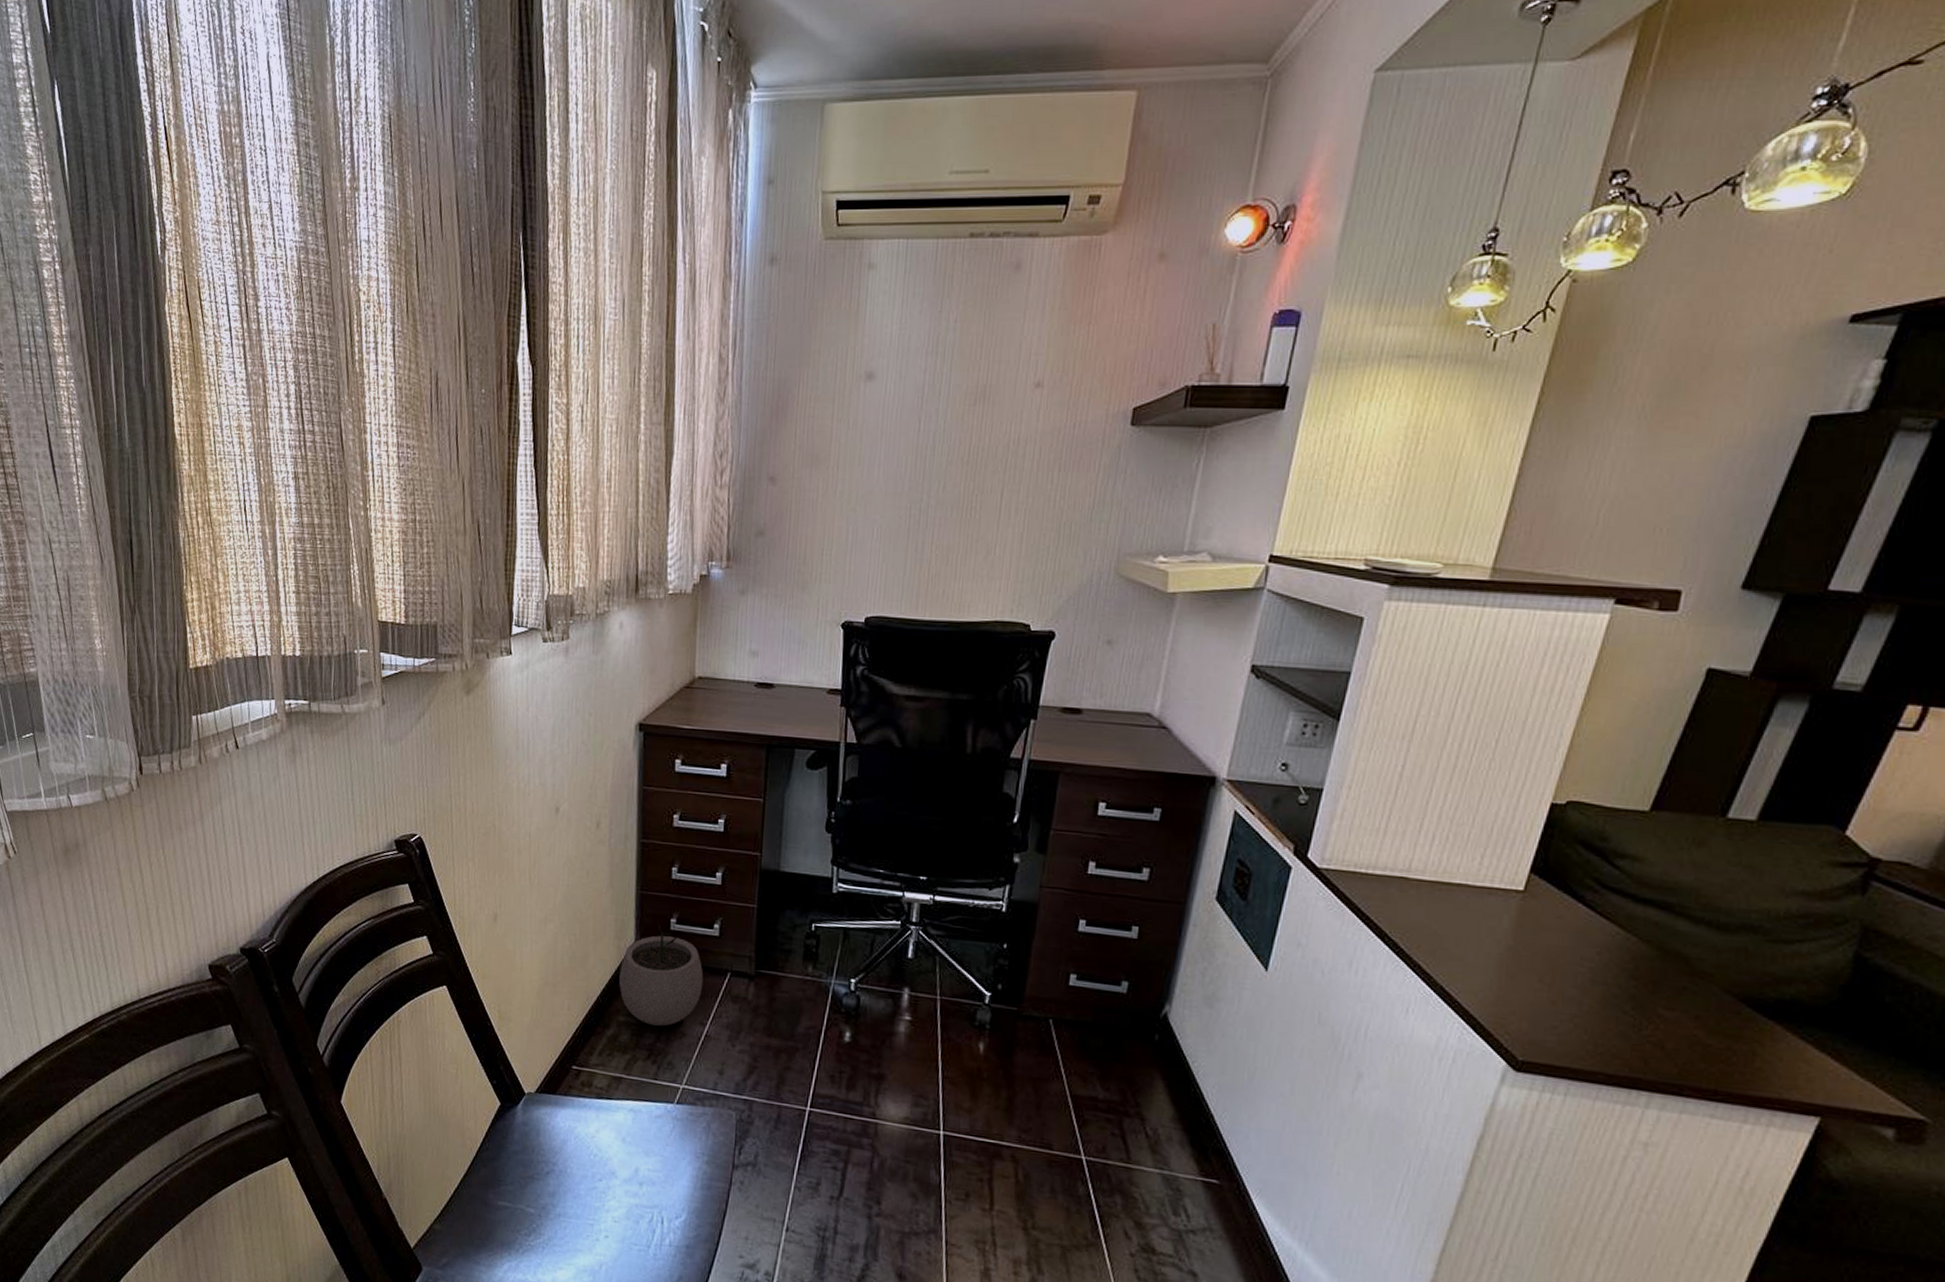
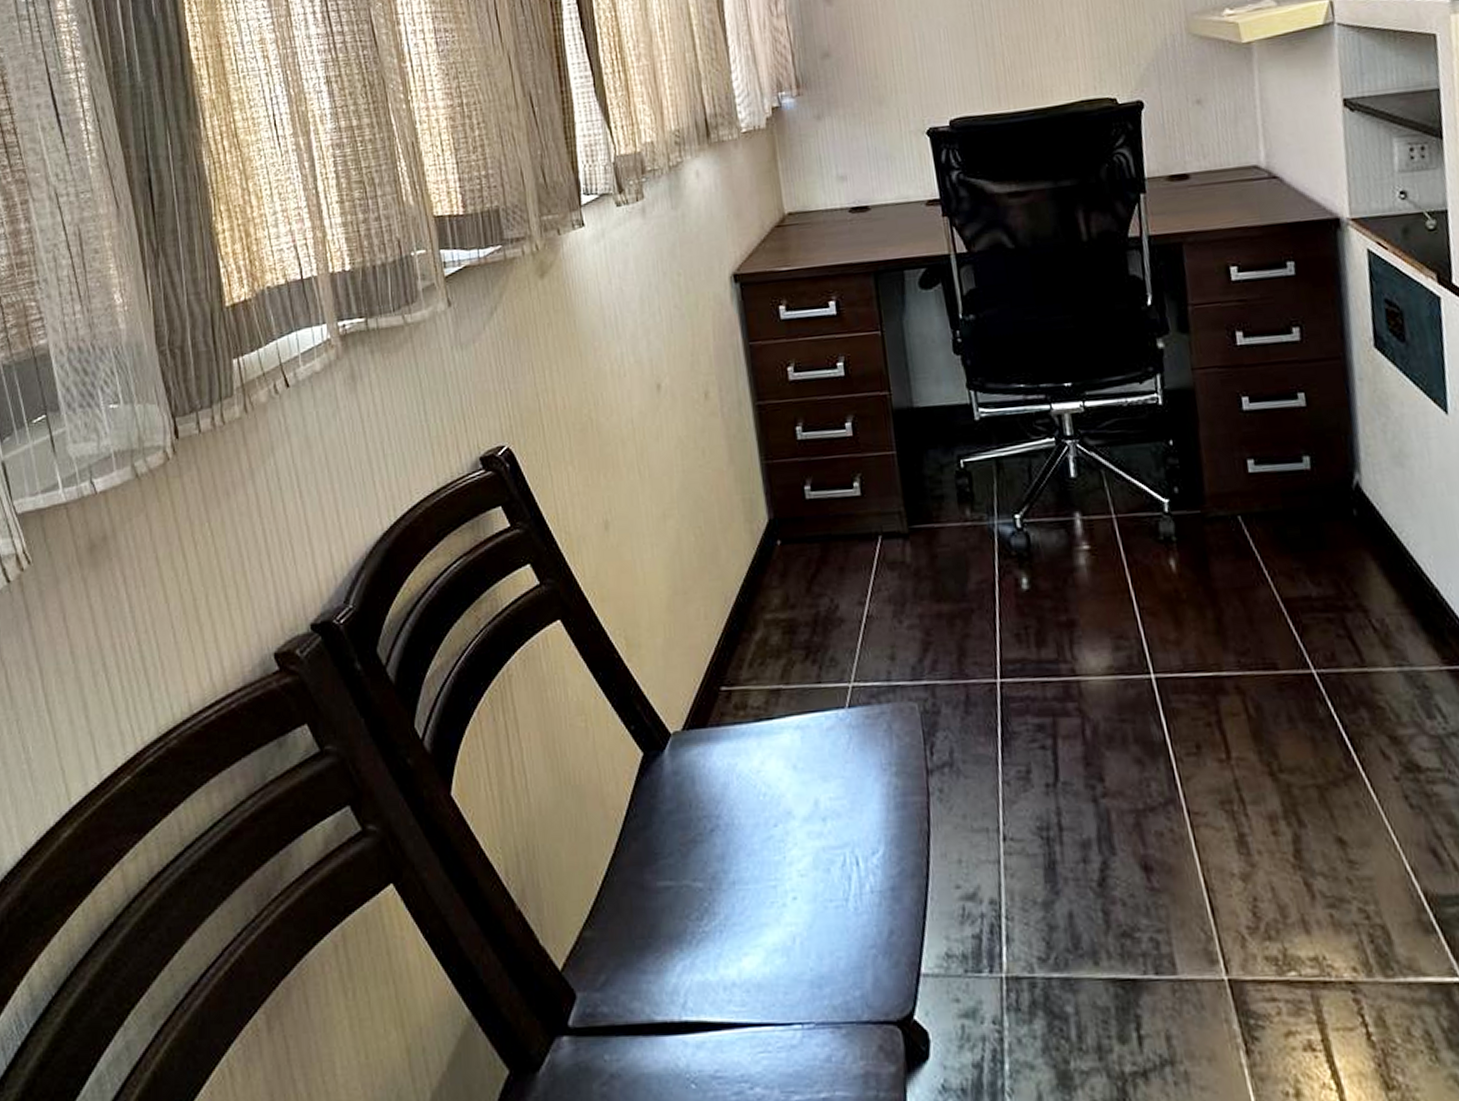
plant pot: present [619,923,704,1026] -> none [757,494,854,617]

